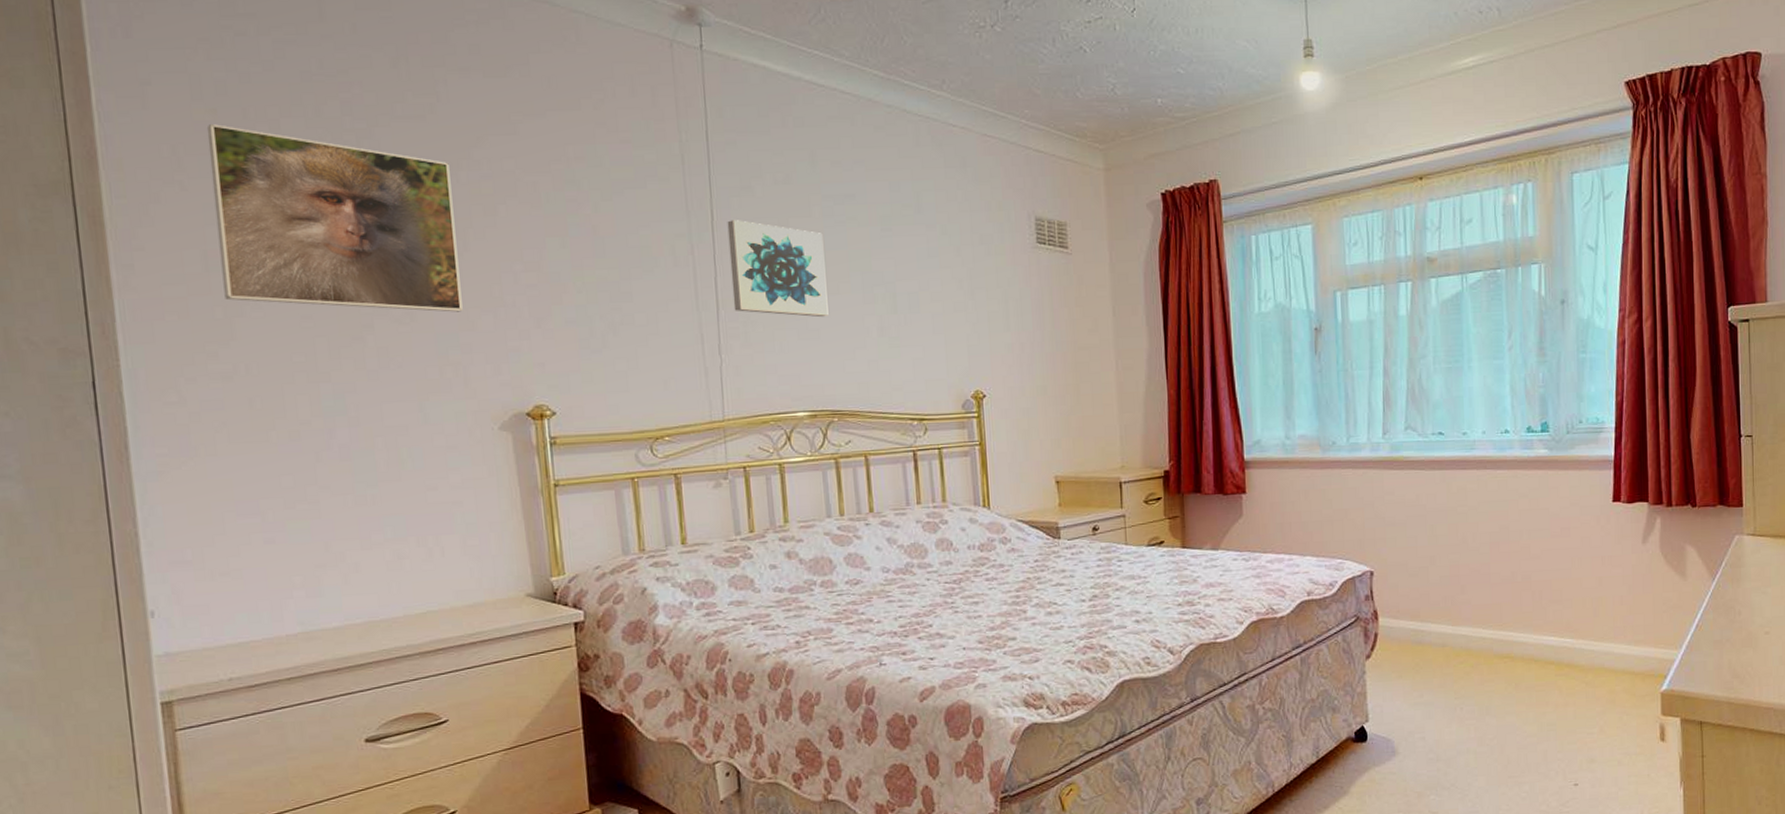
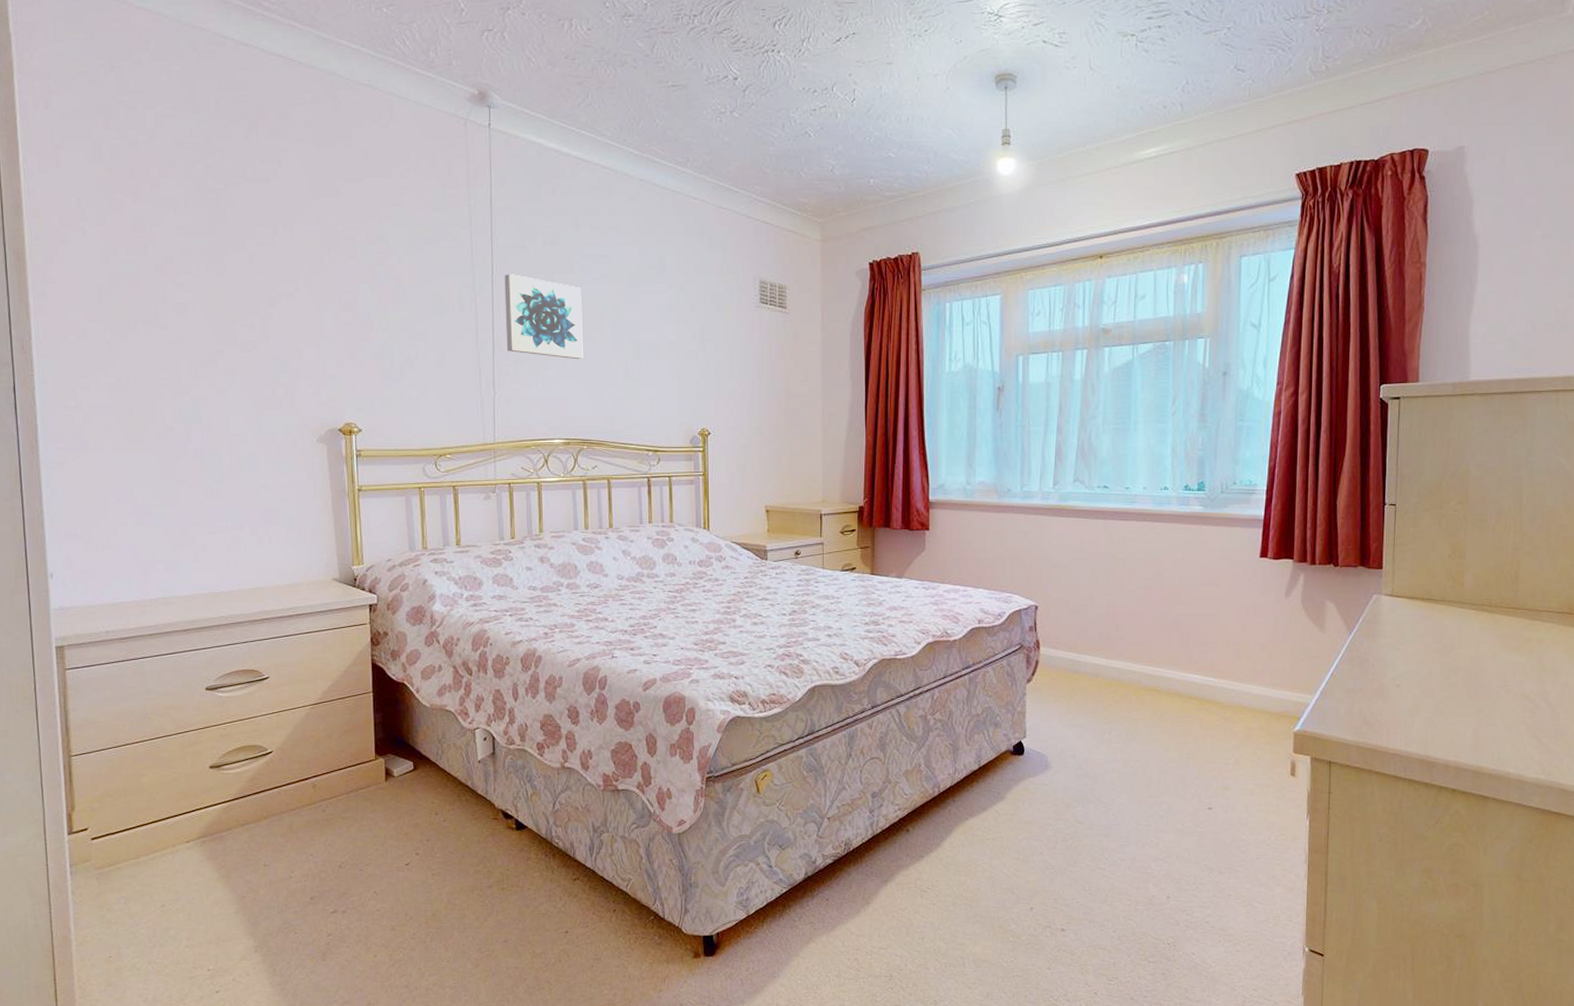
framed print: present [206,123,463,312] -> none [103,181,293,343]

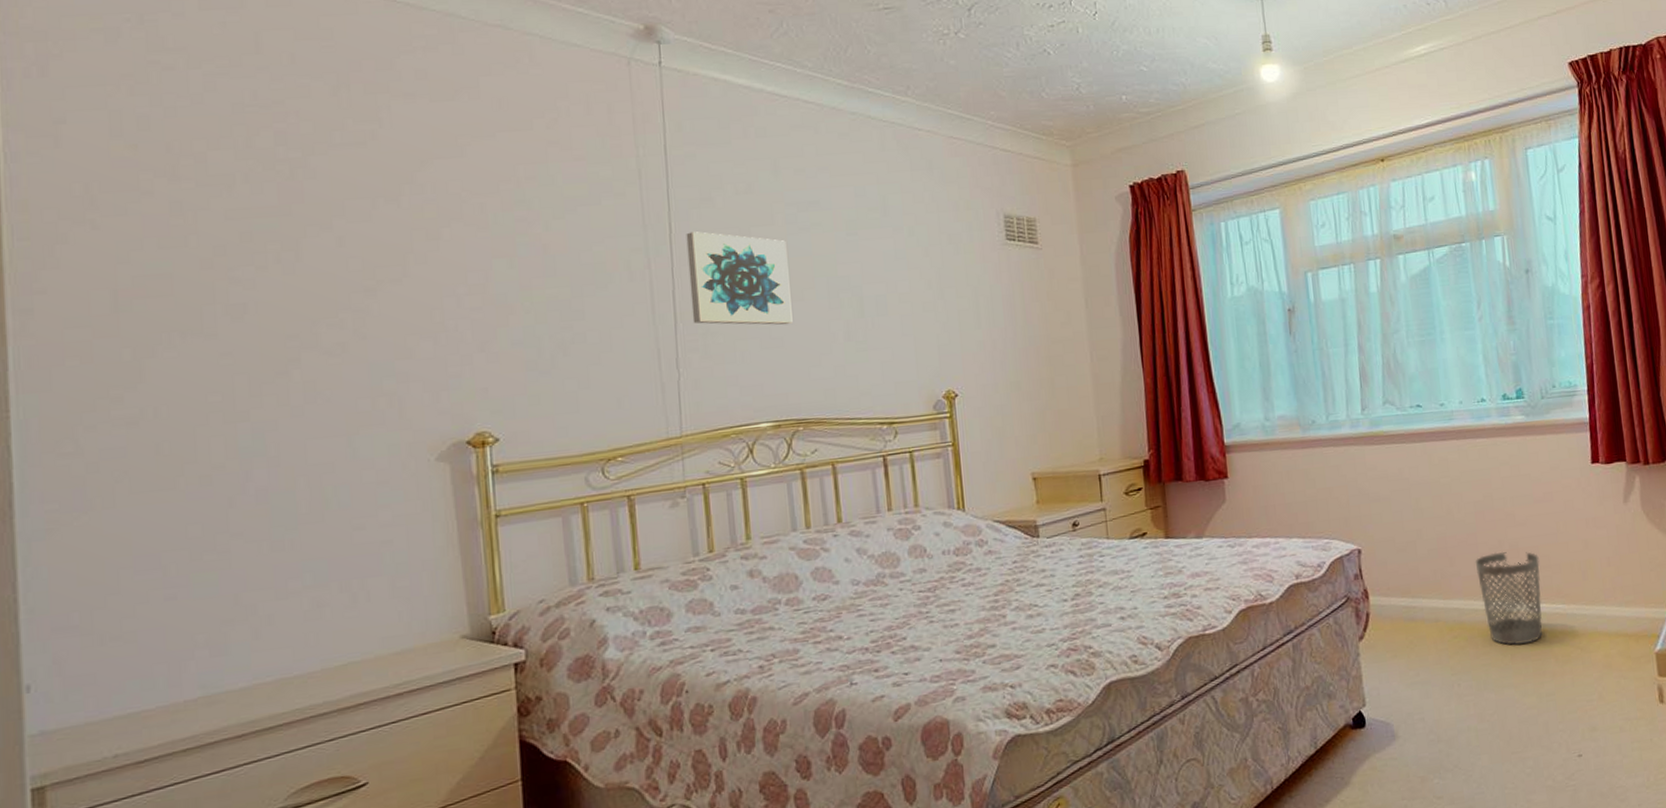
wastebasket: none [1138,624,1198,707] -> present [1475,551,1543,646]

